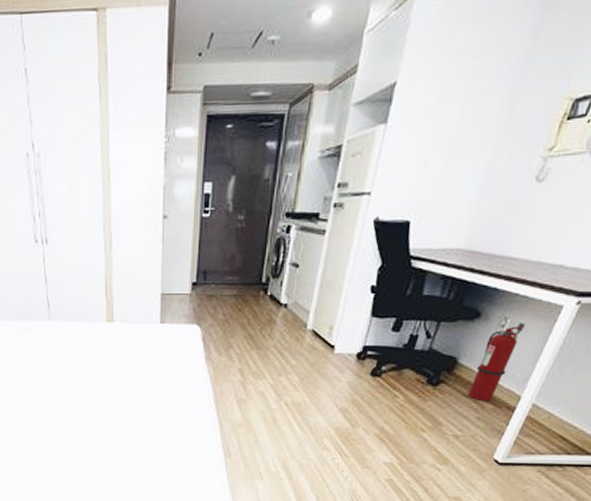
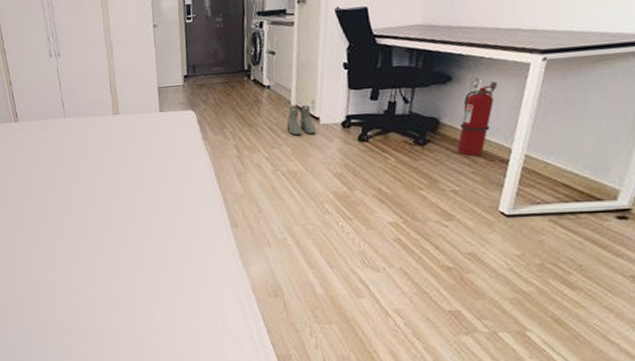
boots: none [298,330,329,364] -> present [286,105,316,136]

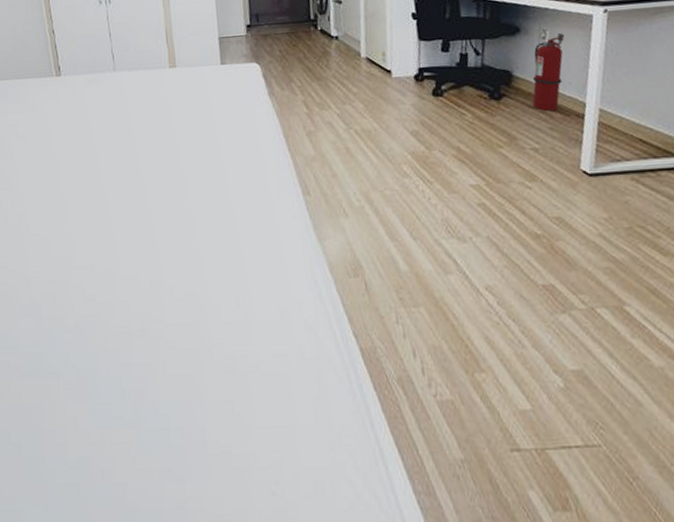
boots: present [286,105,316,136] -> none [357,57,389,90]

